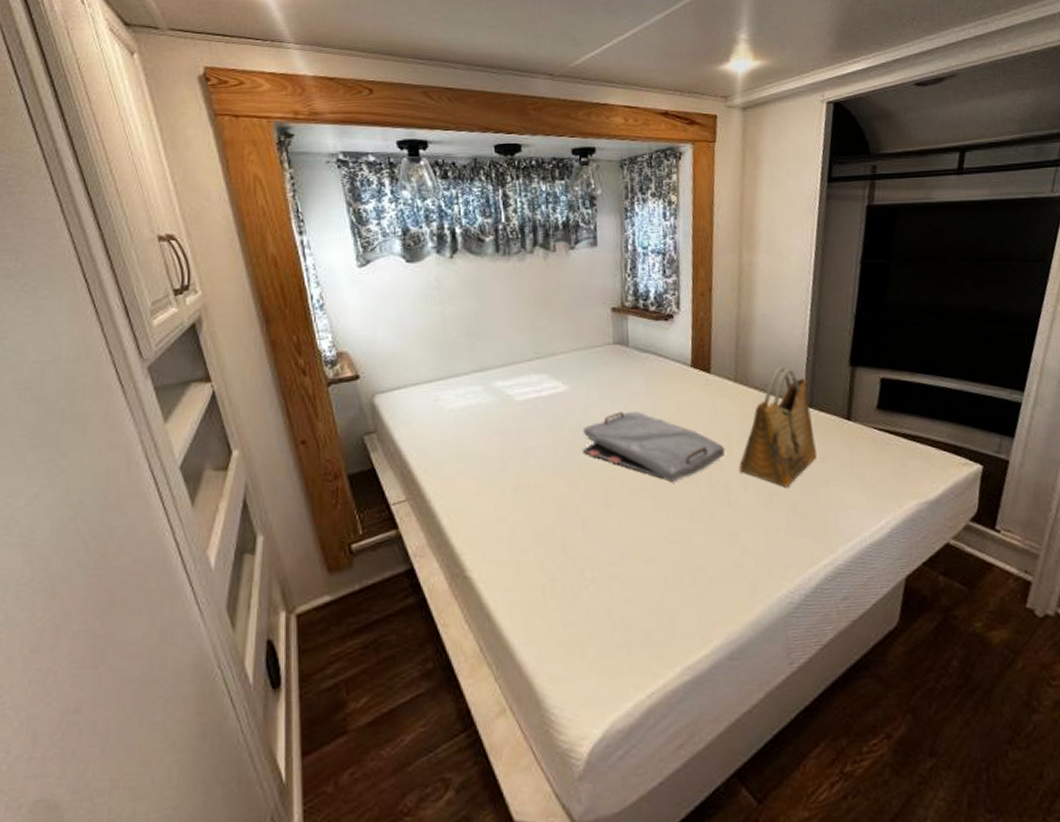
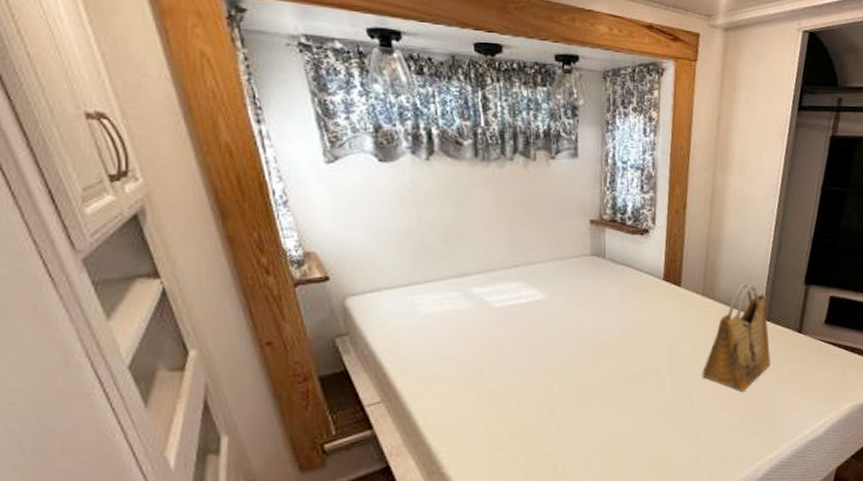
serving tray: present [582,411,726,481] -> none [558,320,691,386]

